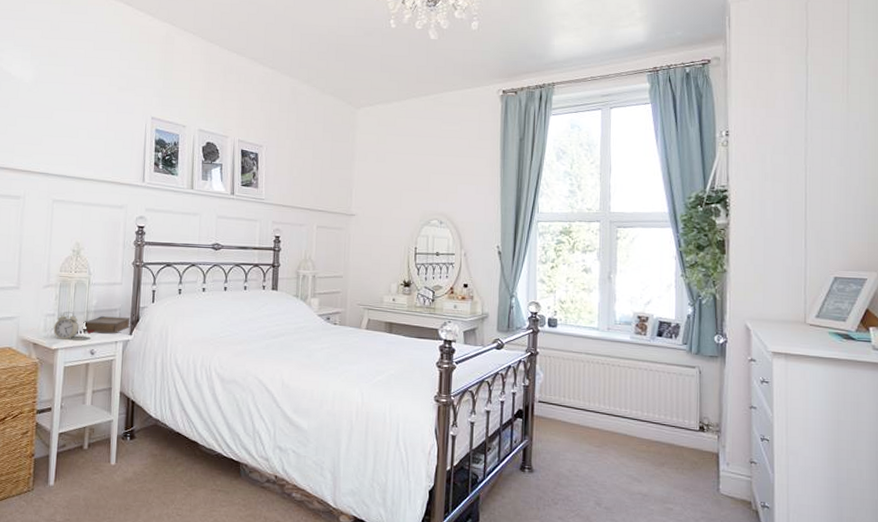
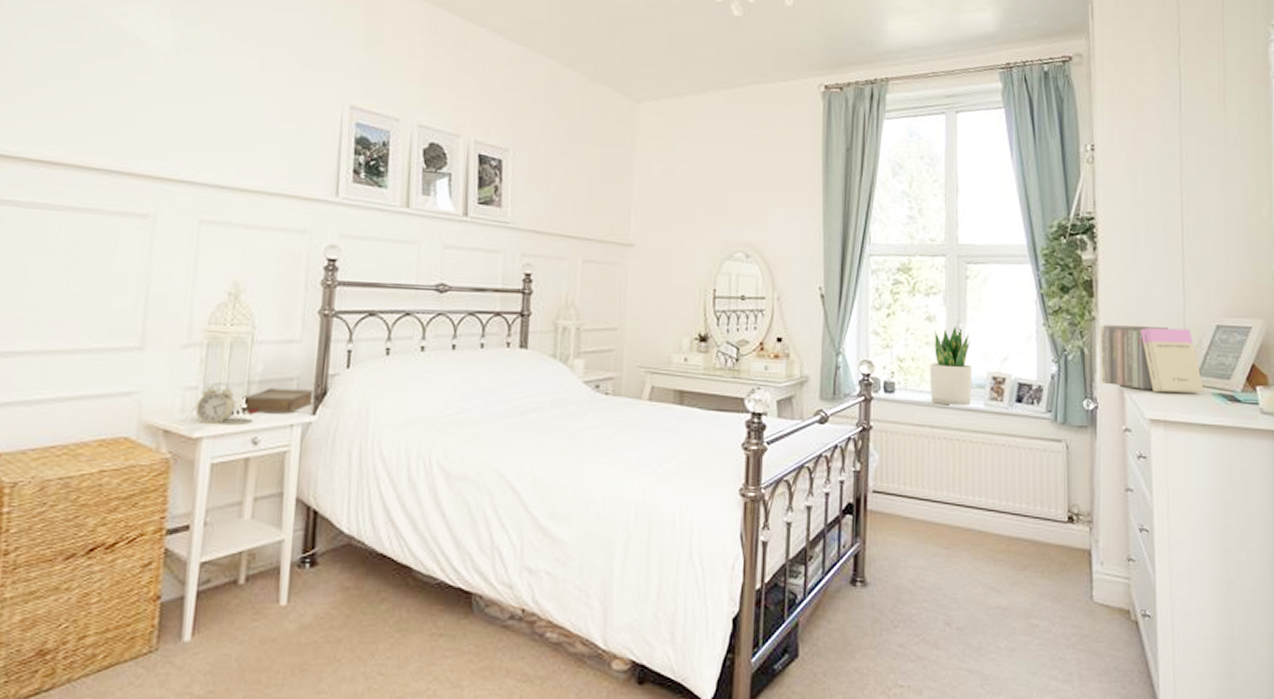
planter: none [585,276,621,339] -> present [930,326,973,406]
books: none [730,276,822,332] -> present [1100,325,1204,394]

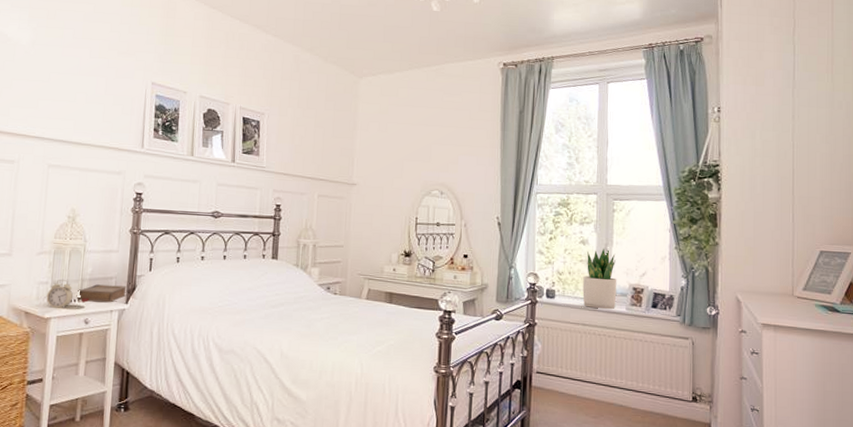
books: present [1100,325,1204,394] -> none [722,249,808,304]

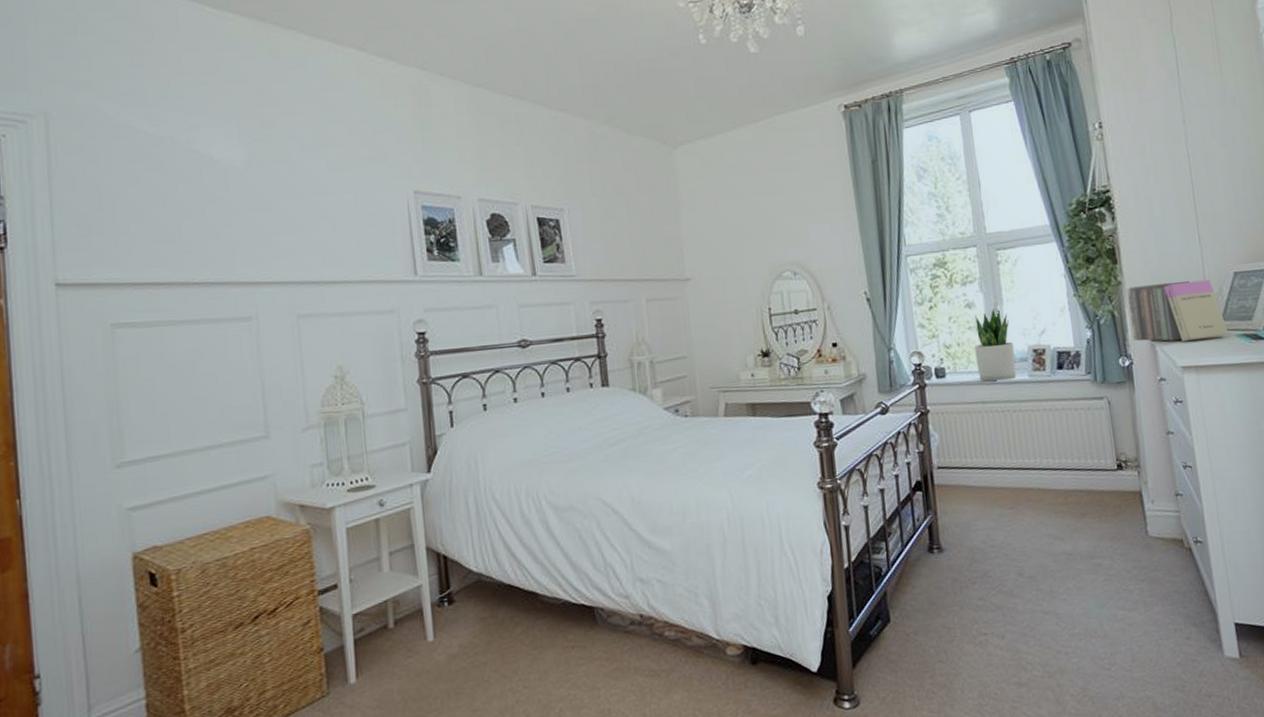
alarm clock: present [46,279,73,309] -> none [323,456,358,495]
book: present [76,284,127,303] -> none [362,451,426,481]
books: none [722,249,808,304] -> present [1126,279,1229,342]

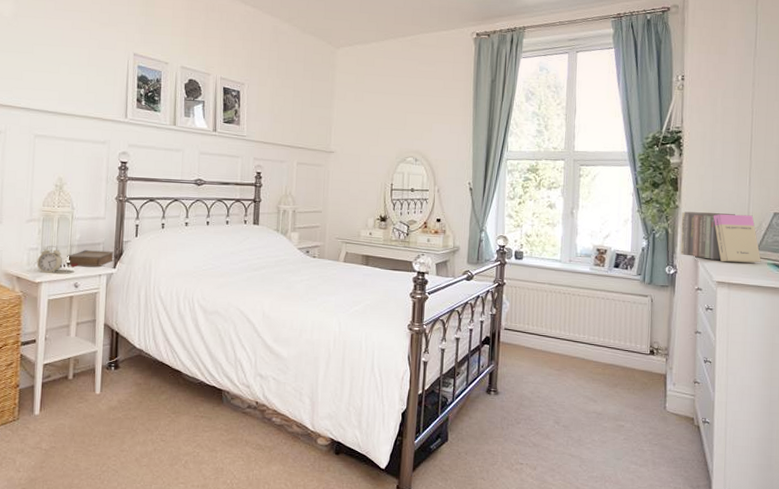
alarm clock: none [323,456,358,495] -> present [36,246,62,273]
book: none [362,451,426,481] -> present [65,250,114,268]
planter: present [974,309,1016,382] -> none [549,211,582,270]

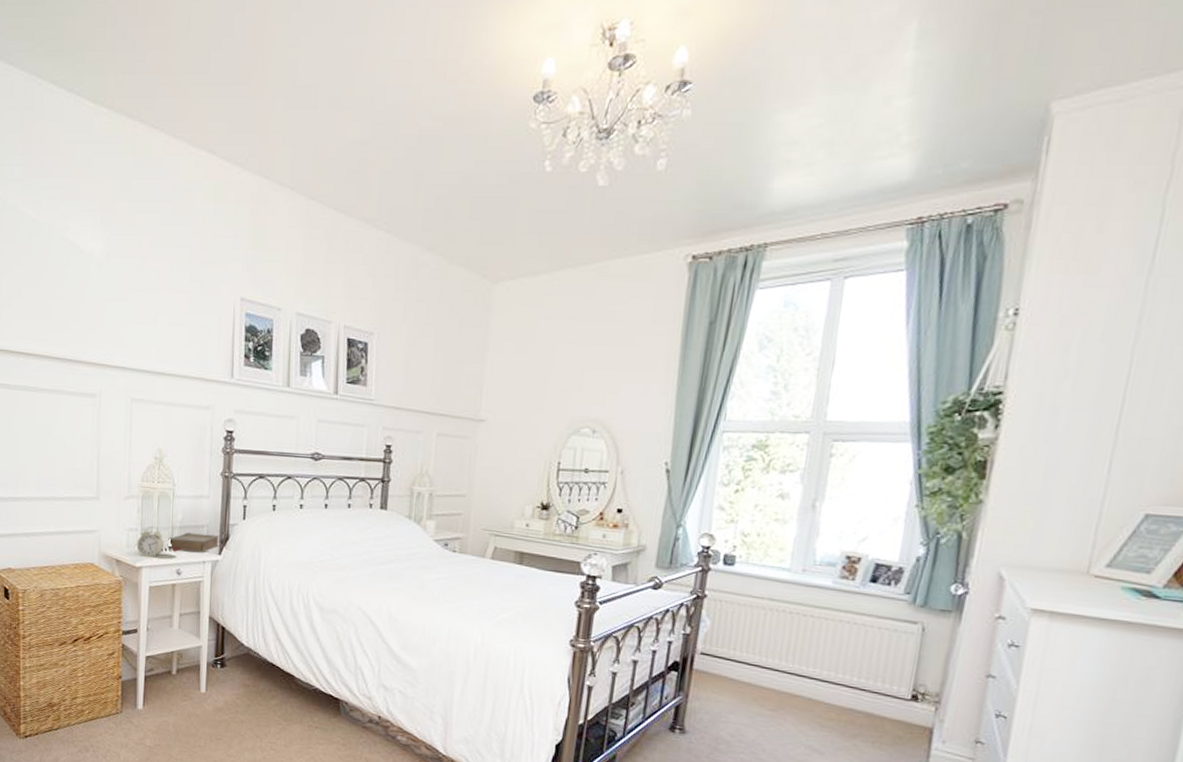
books: present [680,211,761,263] -> none [977,508,1112,585]

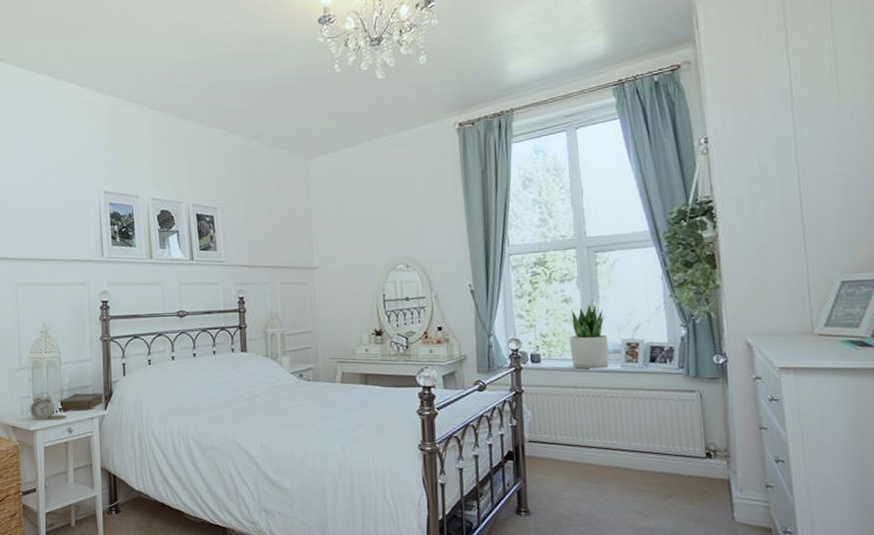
planter: none [773,504,827,583] -> present [569,304,609,369]

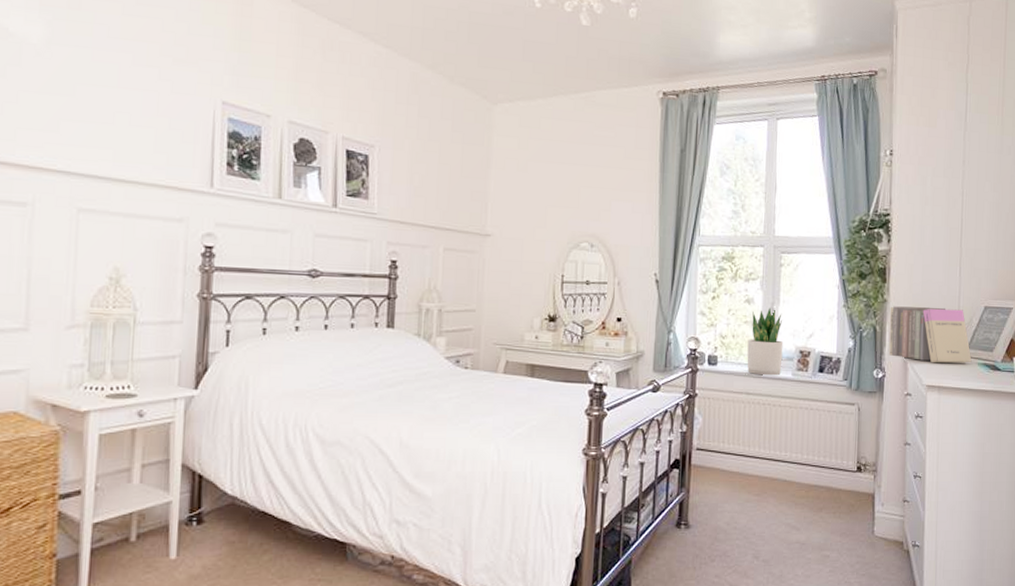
alarm clock: present [30,392,54,420] -> none [82,361,120,398]
book: present [57,393,104,413] -> none [125,365,195,390]
books: none [724,287,833,345] -> present [889,306,972,364]

